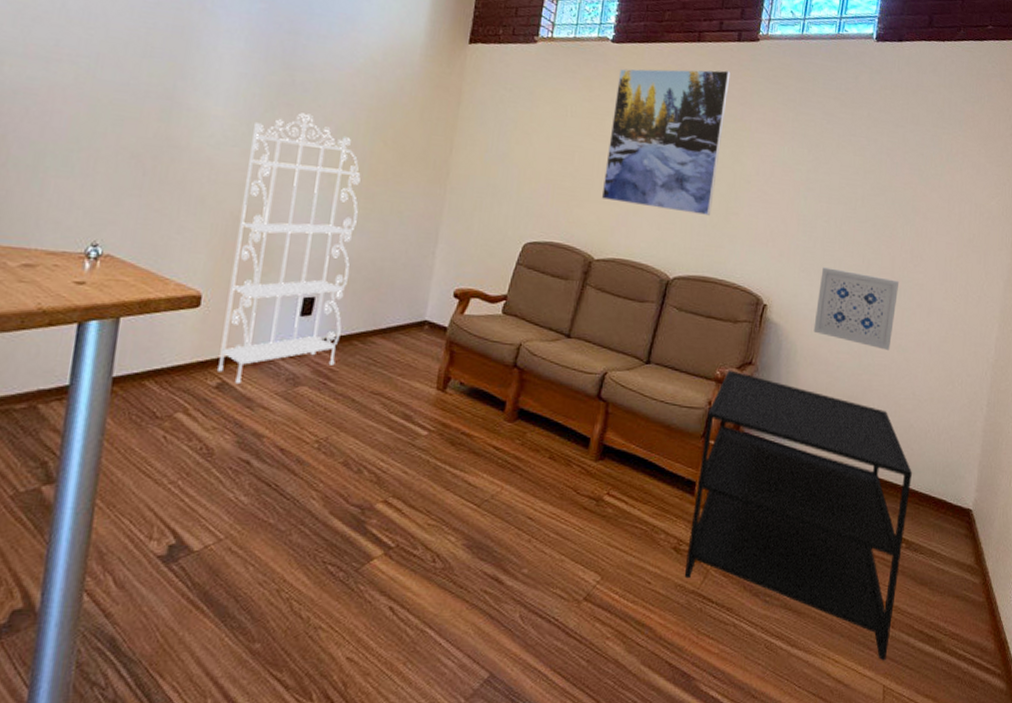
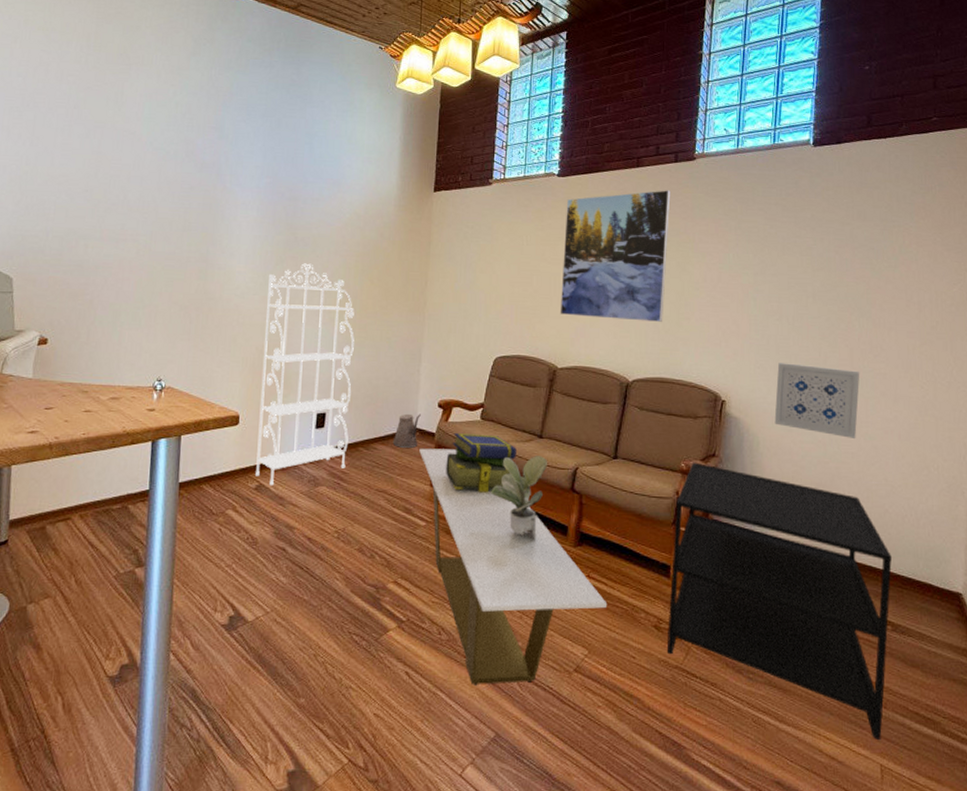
watering can: none [395,303,432,345] -> present [392,413,421,449]
coffee table: none [427,344,626,620] -> present [419,448,608,686]
stack of books: none [456,328,540,398] -> present [446,433,516,493]
potted plant: none [507,357,574,453] -> present [491,456,547,540]

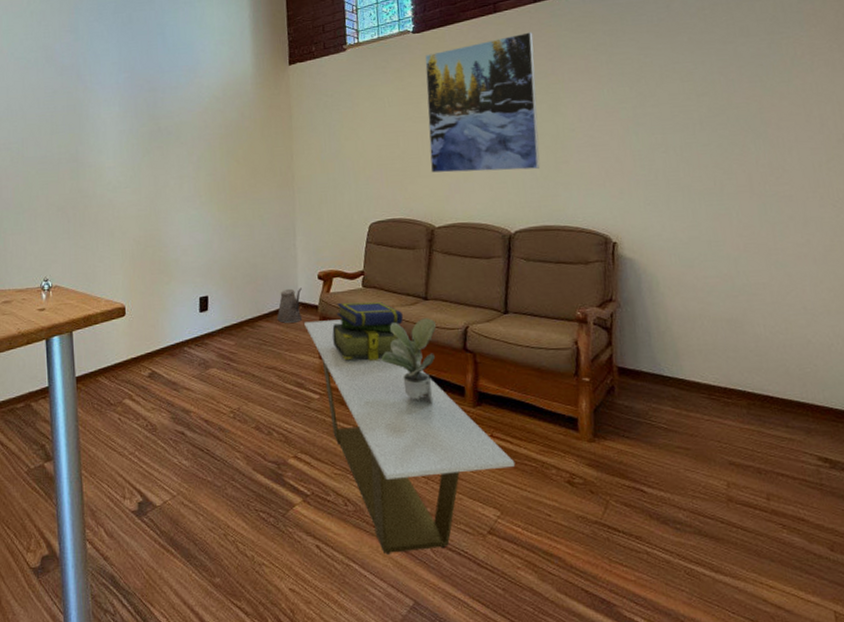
bookshelf: present [256,263,354,485] -> none [138,151,233,372]
side table: present [666,462,893,740] -> none [576,309,832,585]
wall art: present [774,363,860,440] -> none [669,196,766,269]

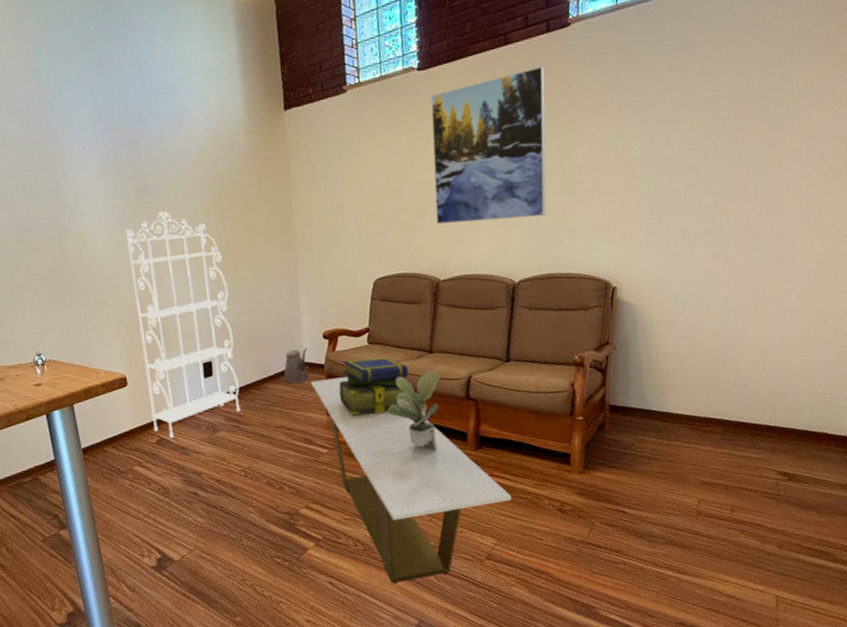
bookshelf: none [138,151,233,372] -> present [126,211,241,438]

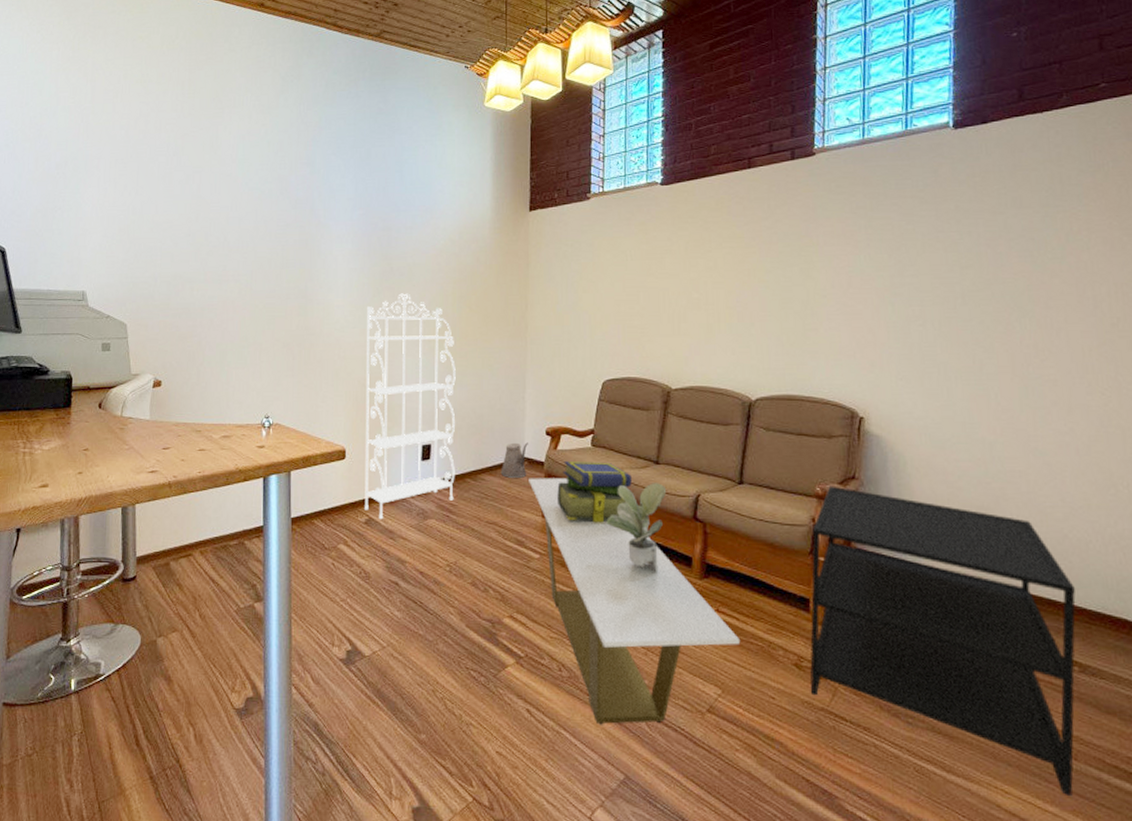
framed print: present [430,66,546,224] -> none [670,190,789,335]
side table: none [571,353,789,576] -> present [810,486,1076,795]

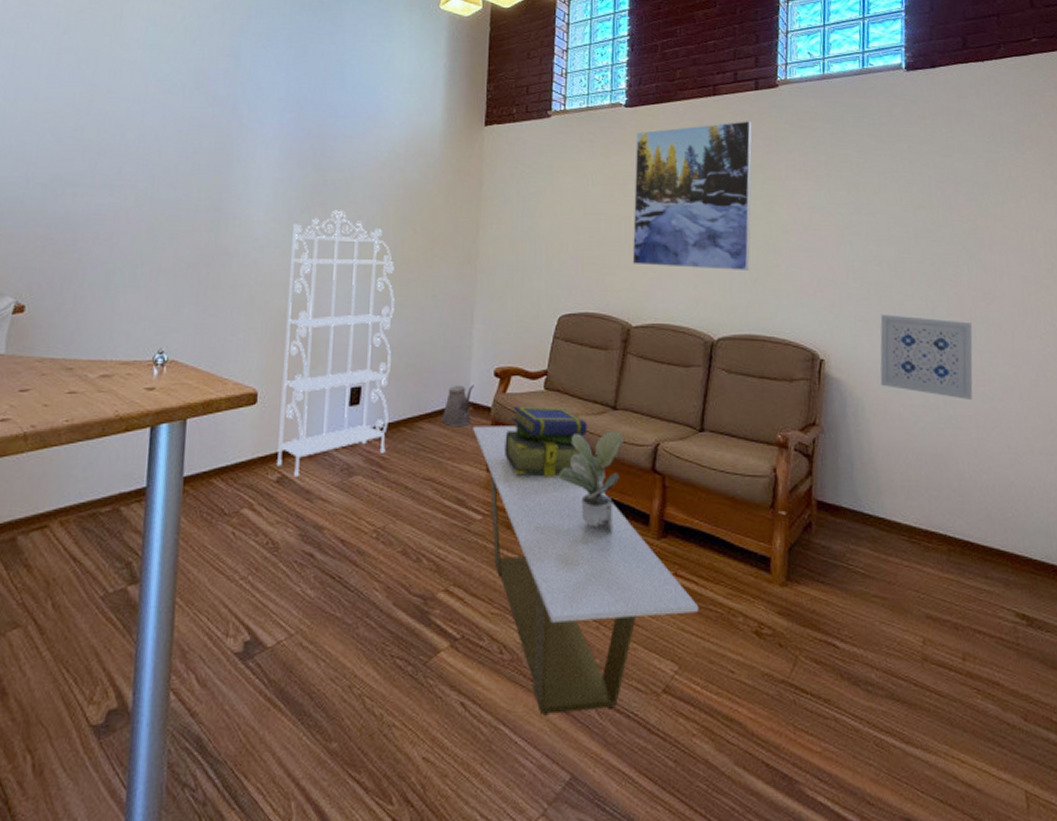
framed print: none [670,190,789,335] -> present [632,121,752,270]
side table: present [810,486,1076,795] -> none [770,433,1024,760]
wall art: none [922,373,1025,456] -> present [880,314,973,401]

